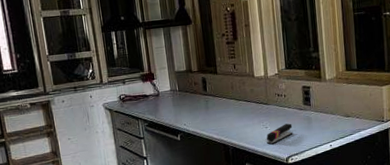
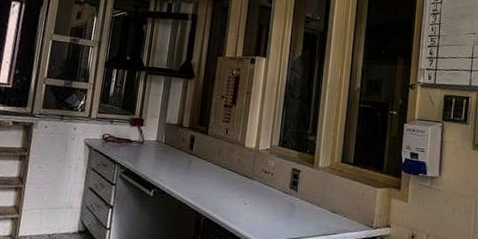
stapler: present [266,123,293,145] -> none [242,204,274,225]

